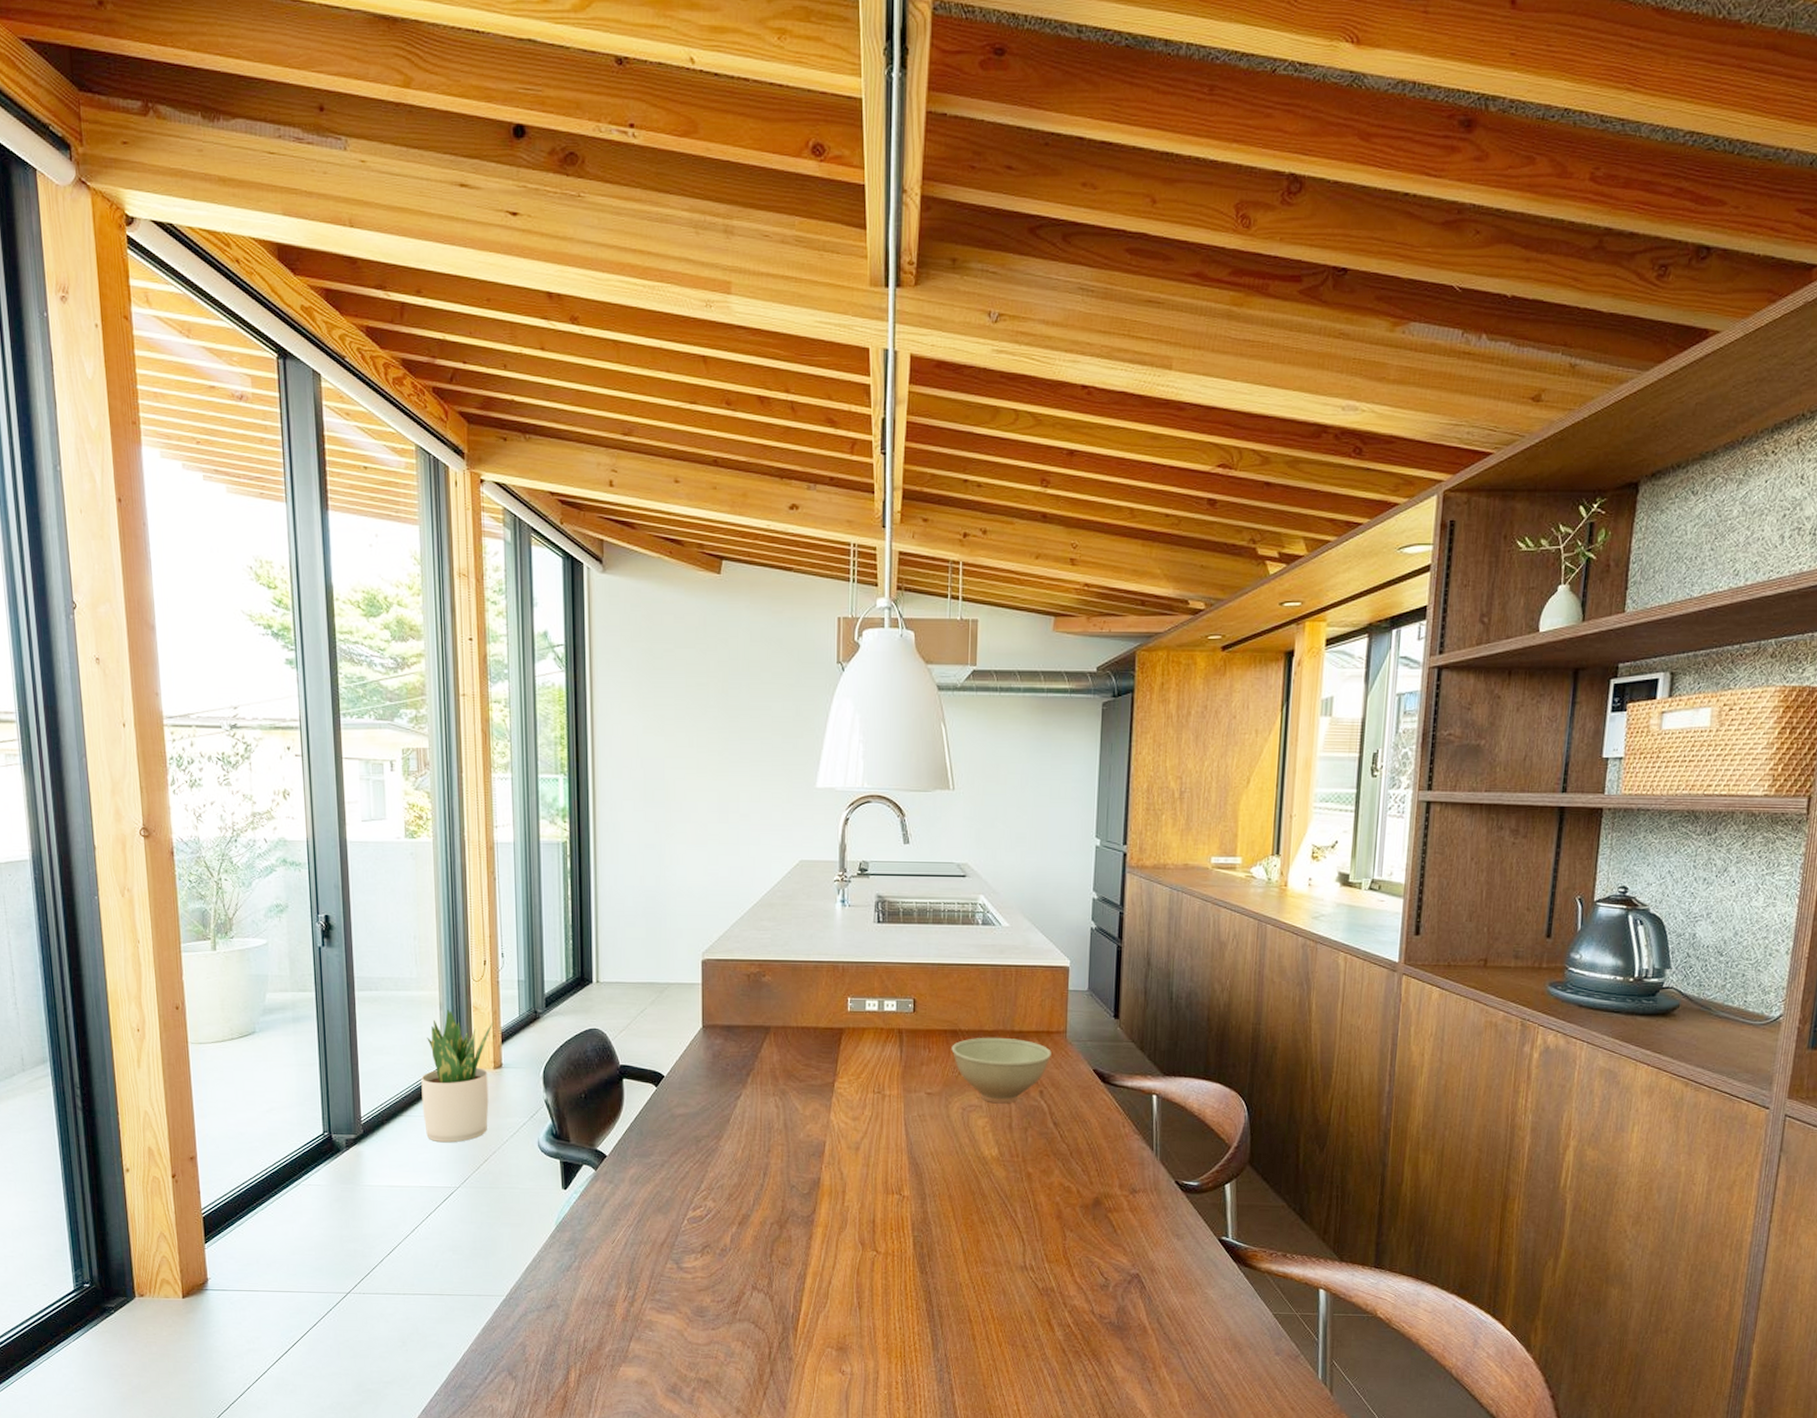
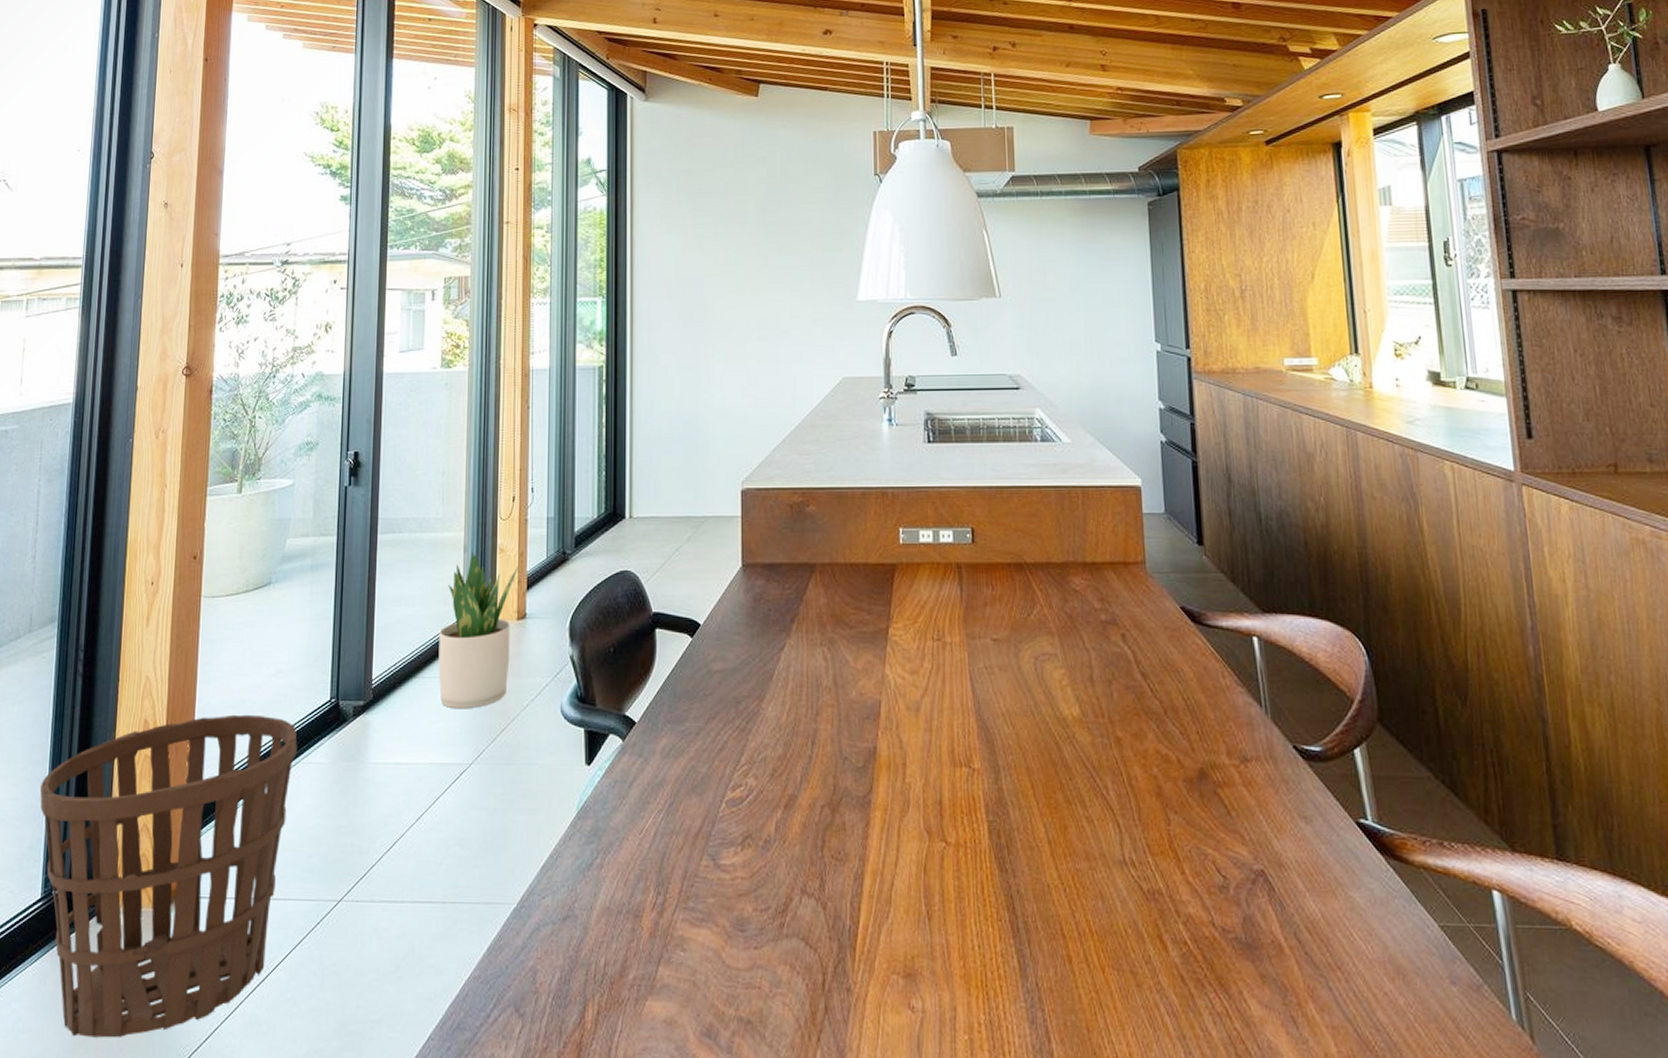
basket: none [57,1144,297,1395] -> present [39,714,297,1038]
bowl: present [951,1037,1051,1104] -> none [1017,570,1131,651]

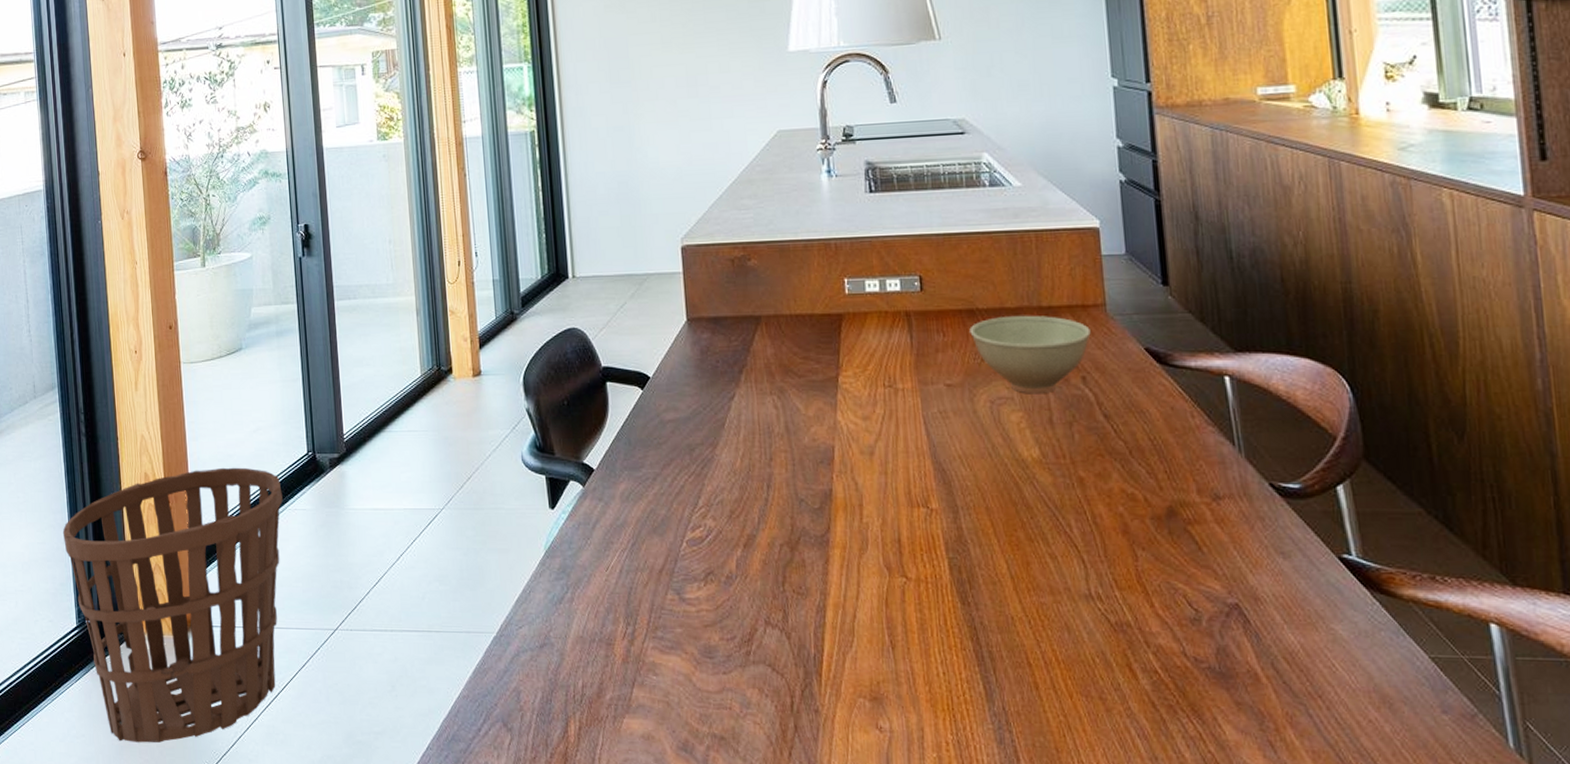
planter: present [438,552,519,709] -> none [401,315,471,460]
bowl: none [1017,570,1131,651] -> present [969,315,1091,394]

